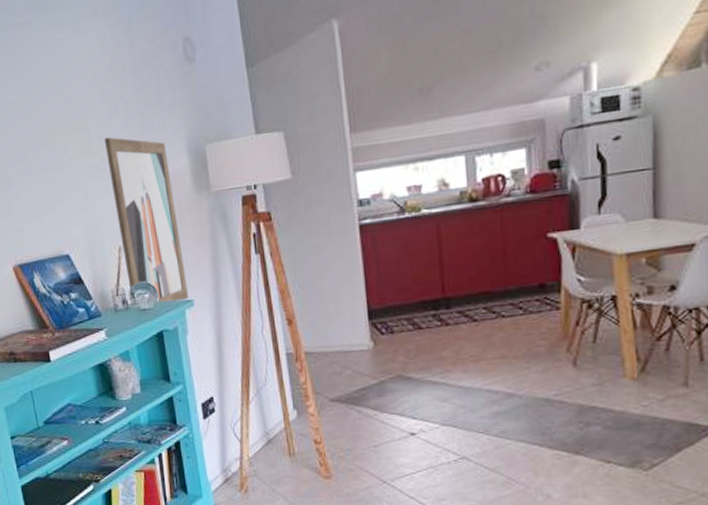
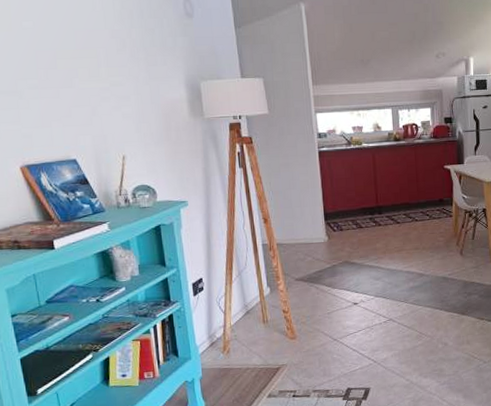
wall art: present [103,137,188,303] -> none [112,66,183,203]

